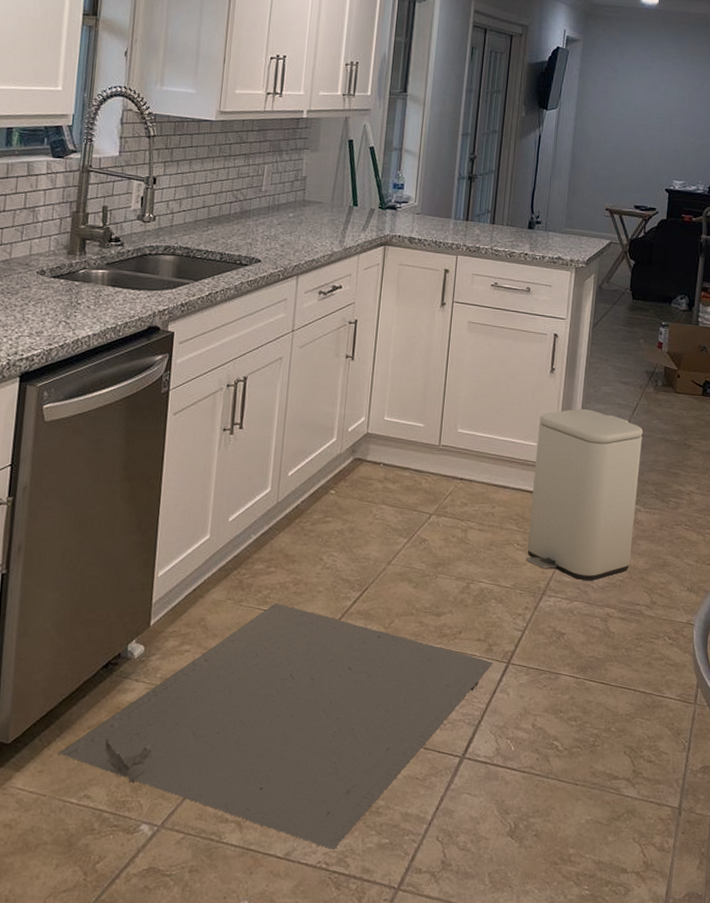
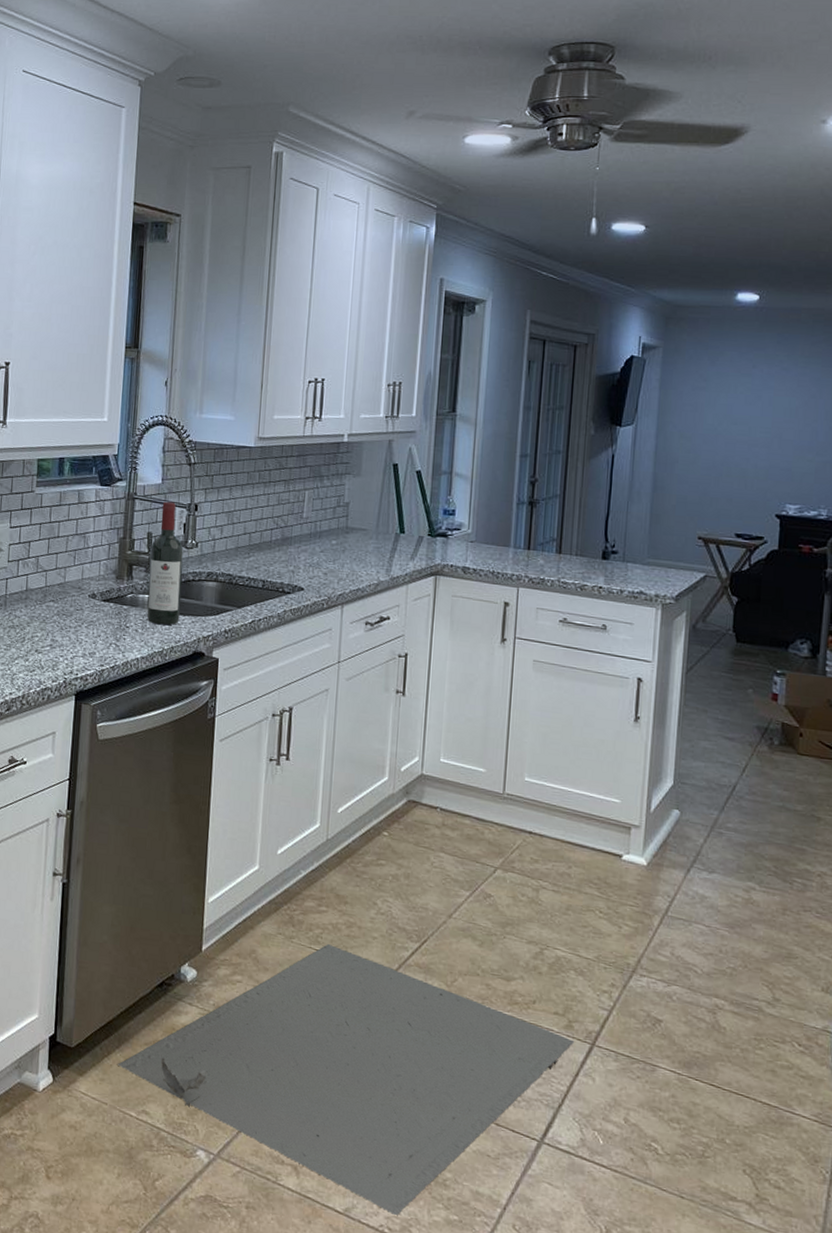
wine bottle: none [100,174,140,301] -> present [147,501,184,626]
pedal bin: present [525,408,643,581] -> none [610,764,755,964]

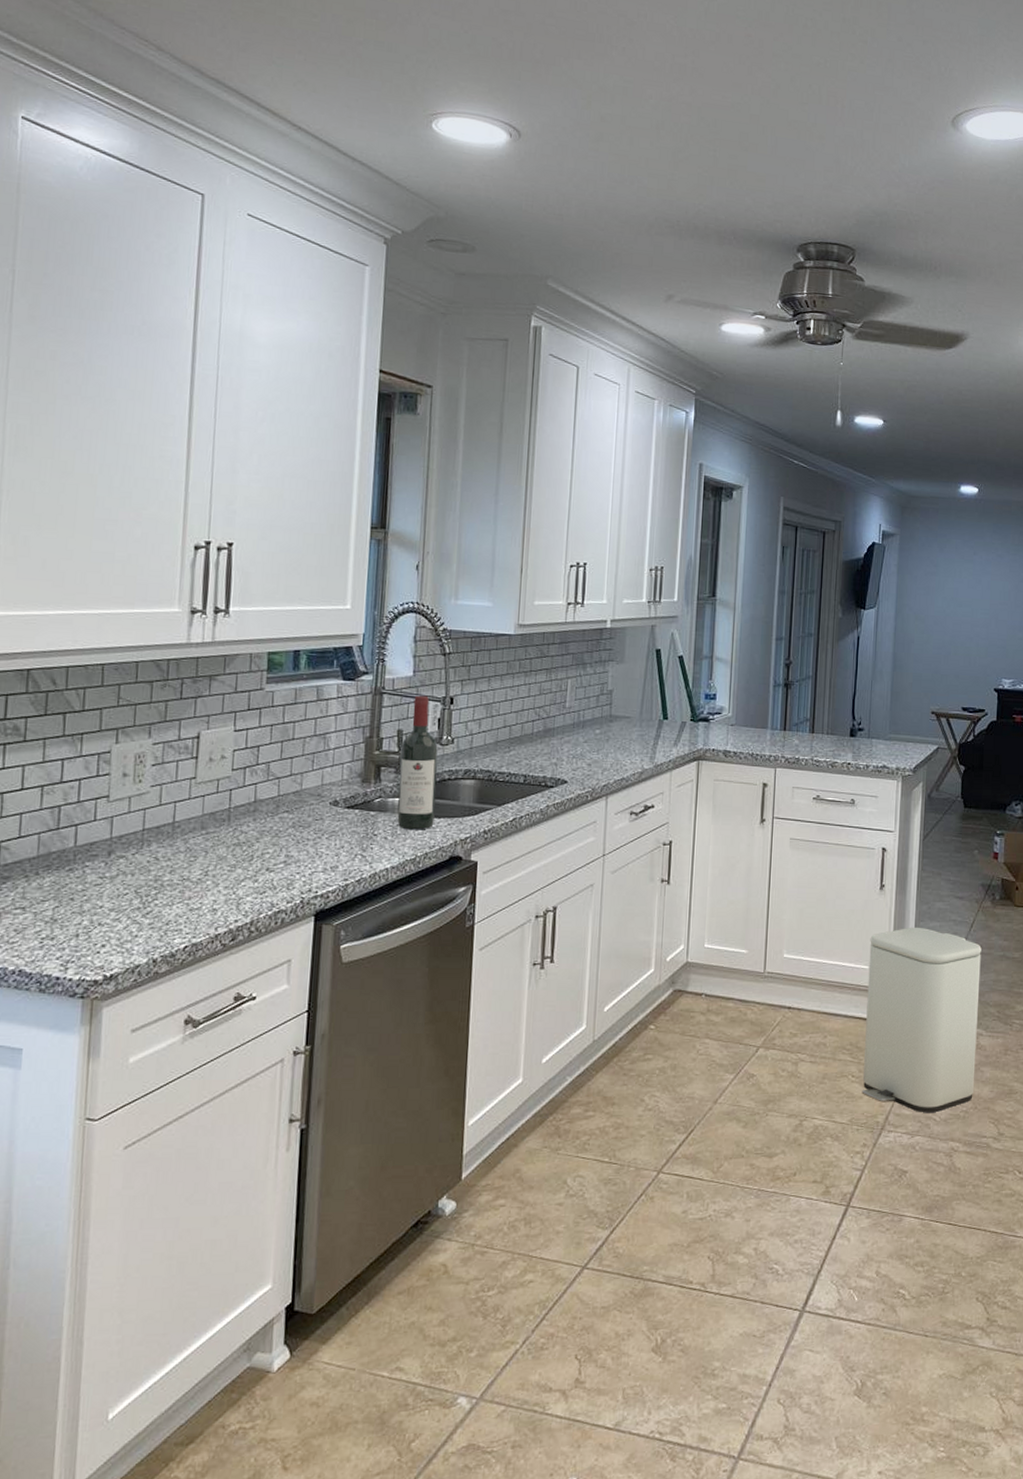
door mat: present [118,944,575,1215] -> none [367,1150,832,1417]
pedal bin: none [610,764,755,964] -> present [862,927,981,1113]

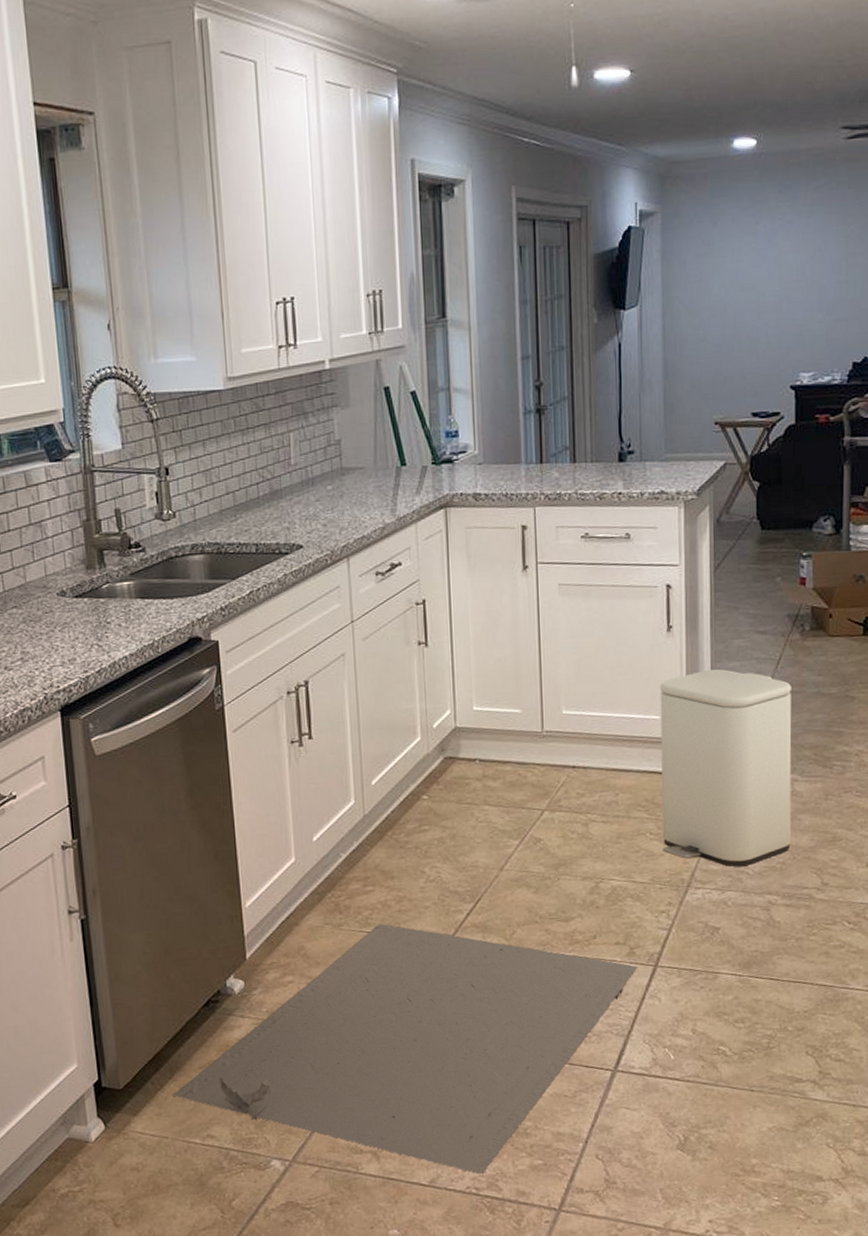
door mat: none [367,1150,832,1417] -> present [173,924,638,1174]
wine bottle: present [397,695,438,830] -> none [120,468,167,614]

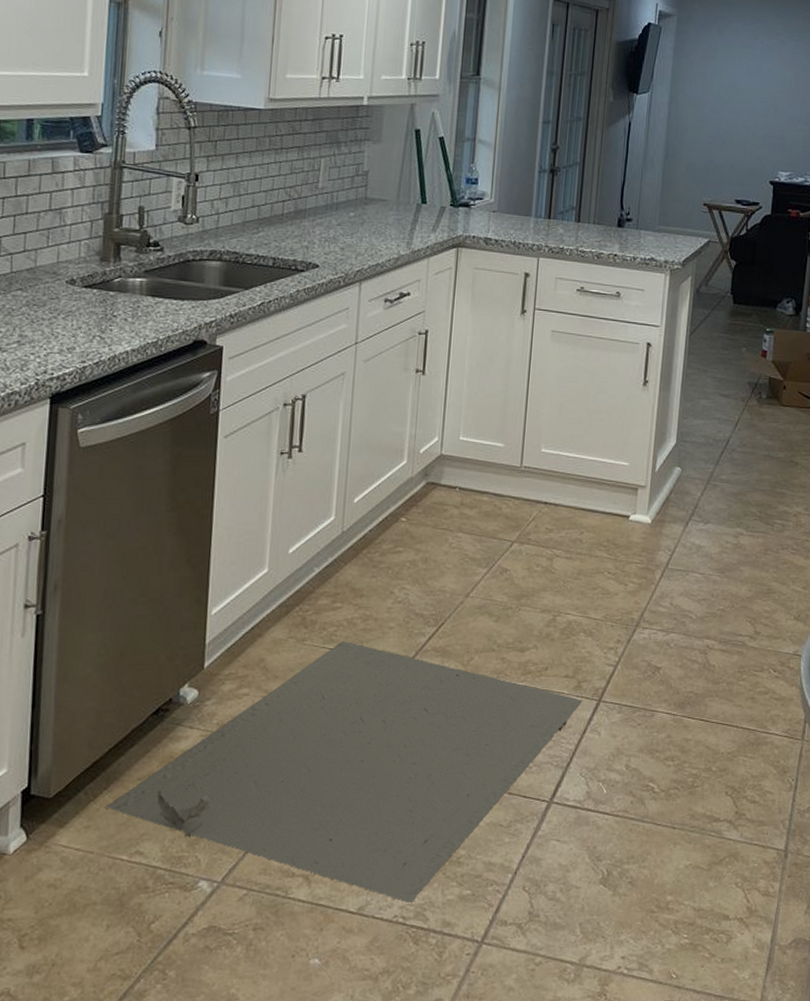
pedal bin: present [659,668,792,867] -> none [617,424,746,611]

